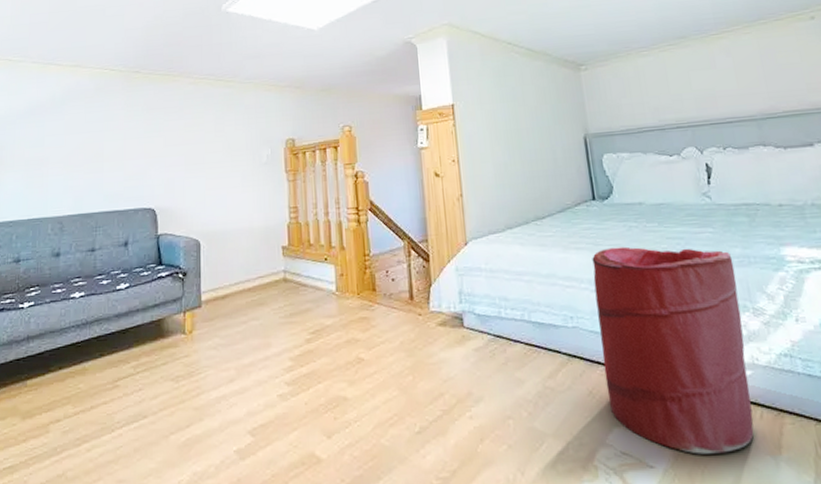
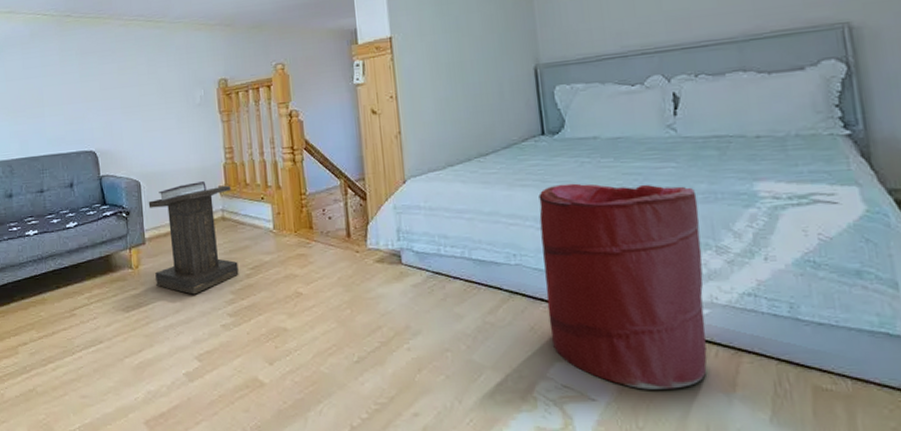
lectern: none [207,241,299,362] -> present [148,181,239,295]

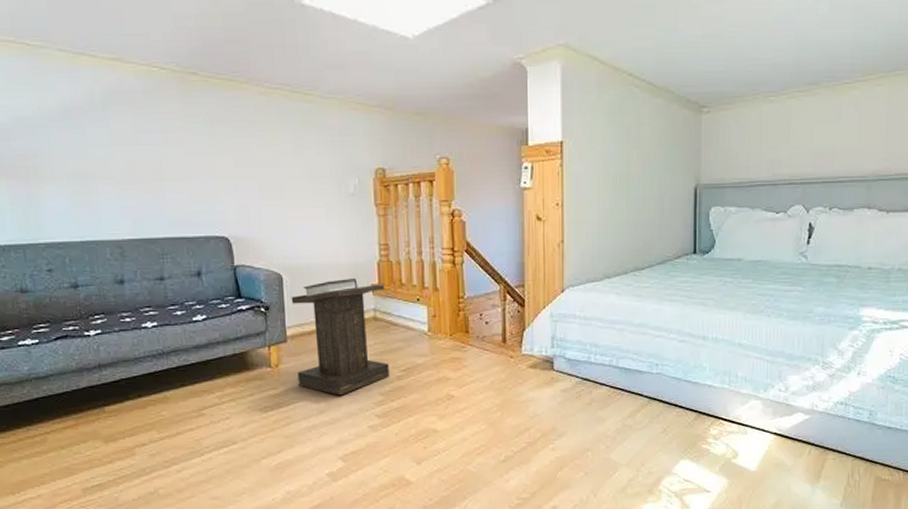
laundry hamper: present [539,183,707,390] -> none [680,301,815,482]

